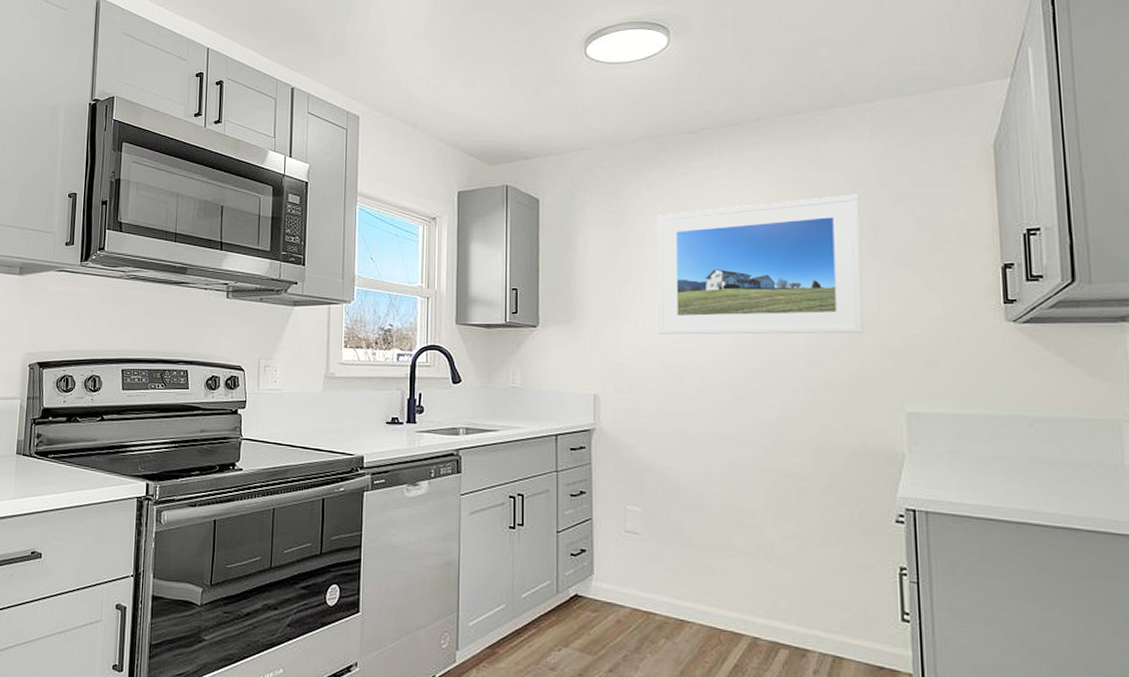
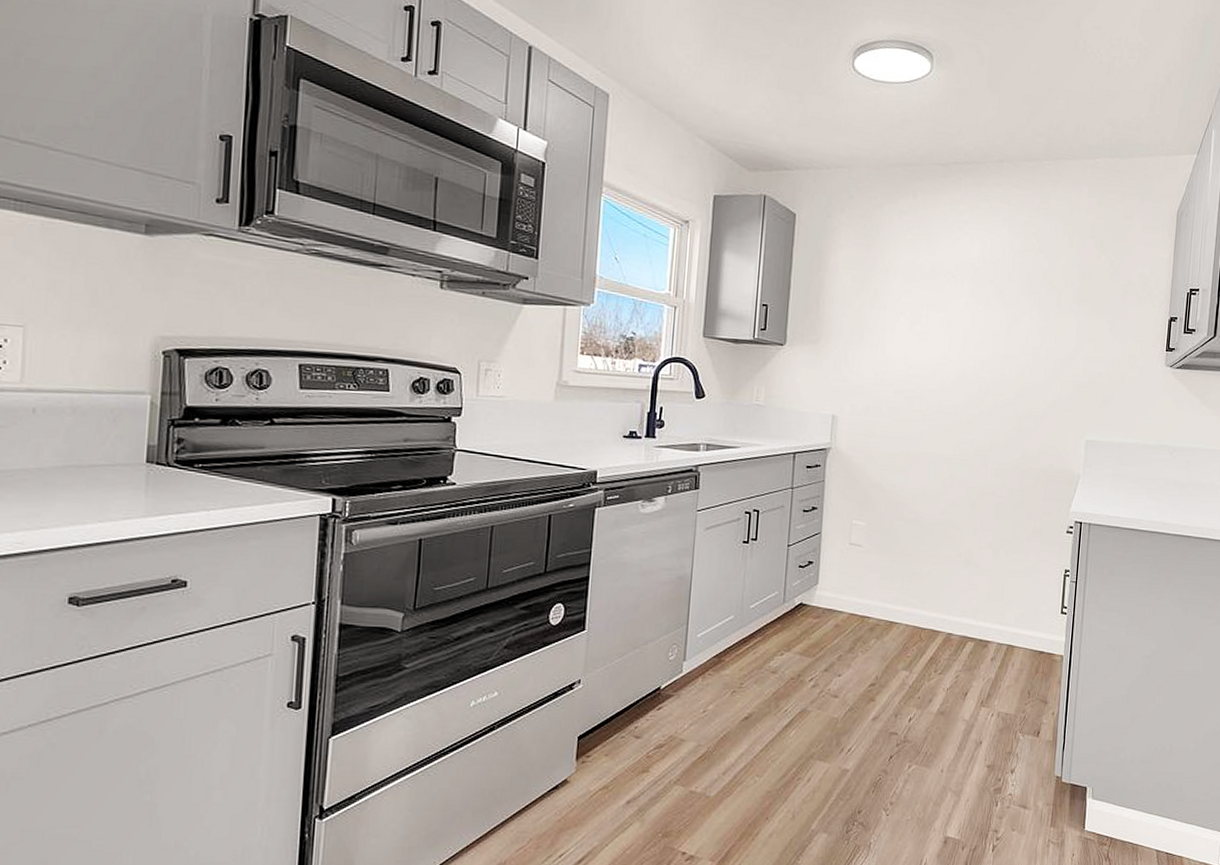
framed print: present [657,194,864,335] -> none [895,242,1073,369]

